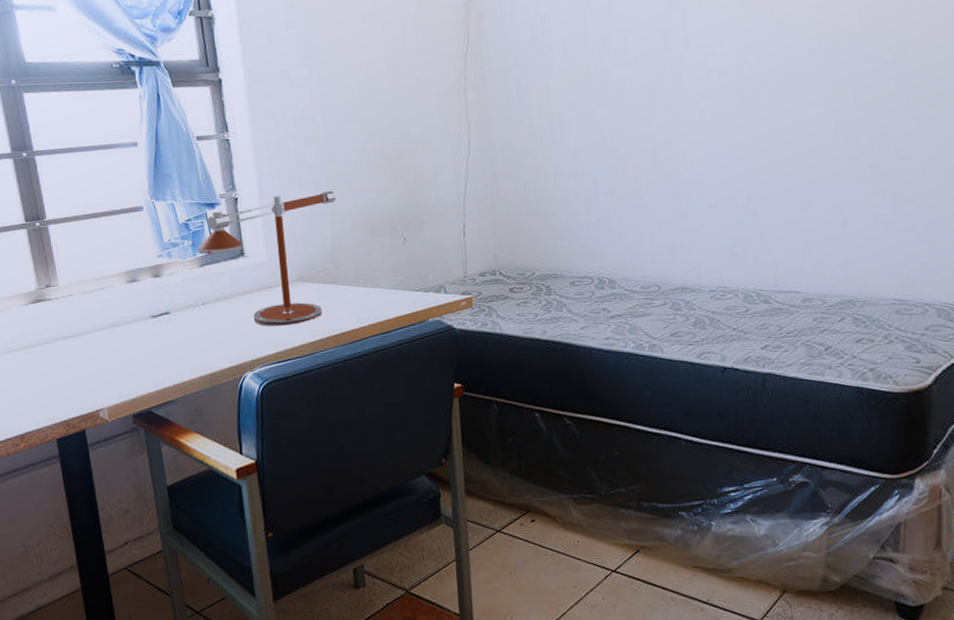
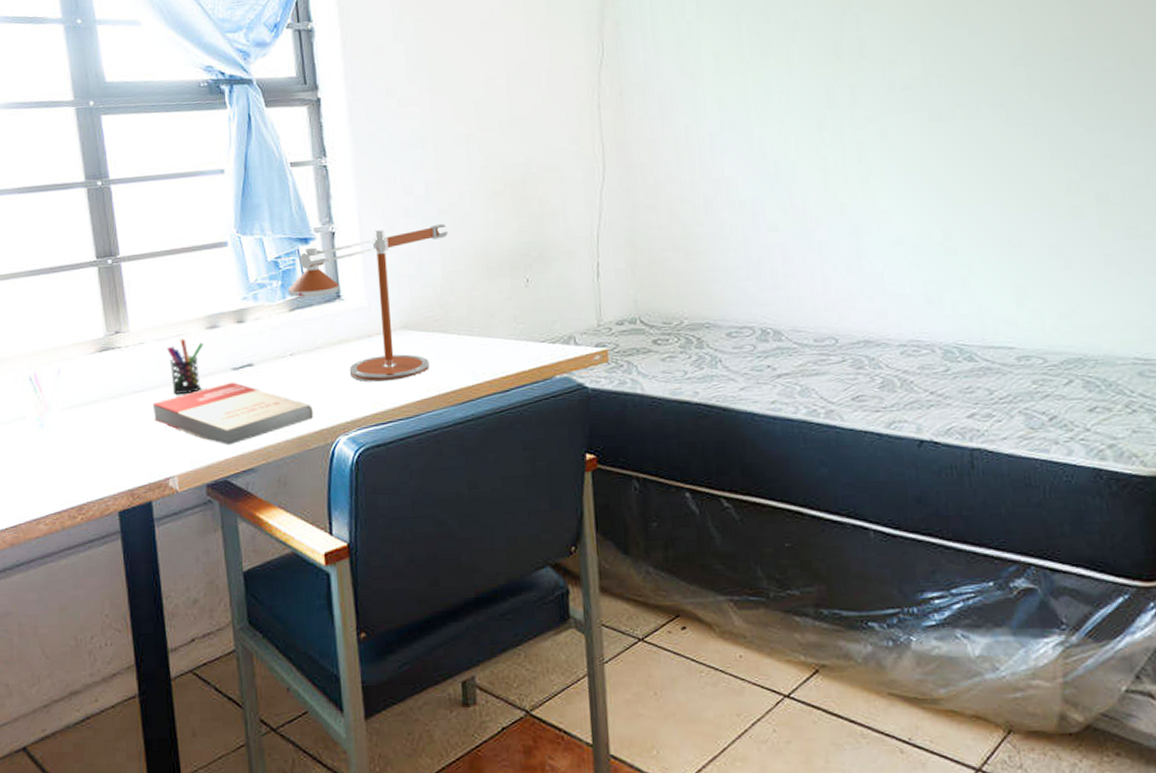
book: none [82,328,223,382] -> present [152,382,313,446]
pen holder: none [93,291,125,339] -> present [167,338,204,394]

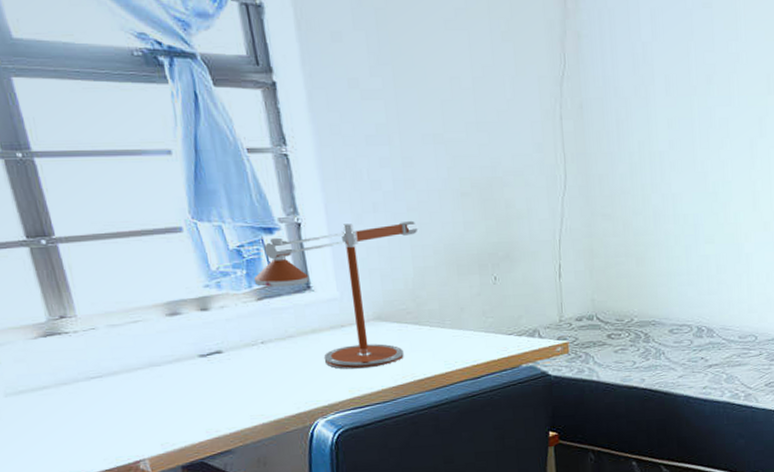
book: present [152,382,313,446] -> none [112,368,290,429]
pen holder: present [167,338,204,394] -> none [123,324,167,380]

